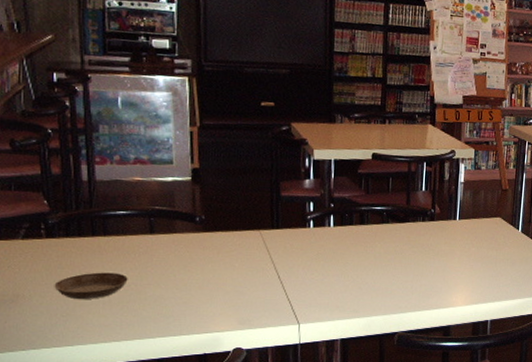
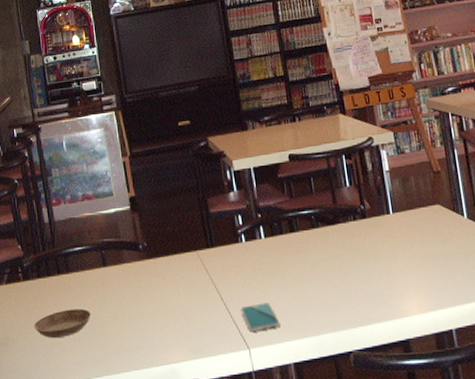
smartphone: none [296,284,334,310] -> present [240,303,281,332]

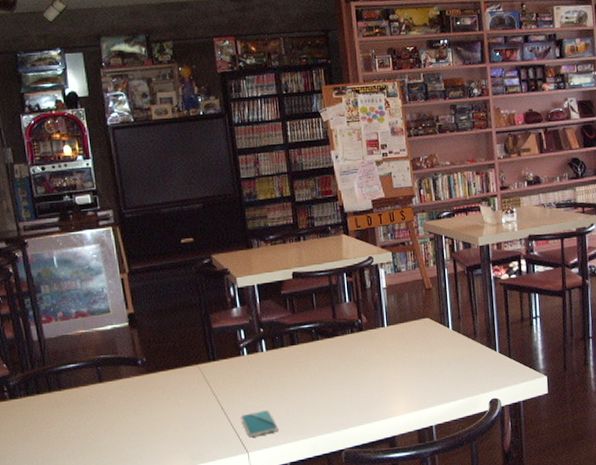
saucer: present [34,308,91,339] -> none [22,424,86,455]

